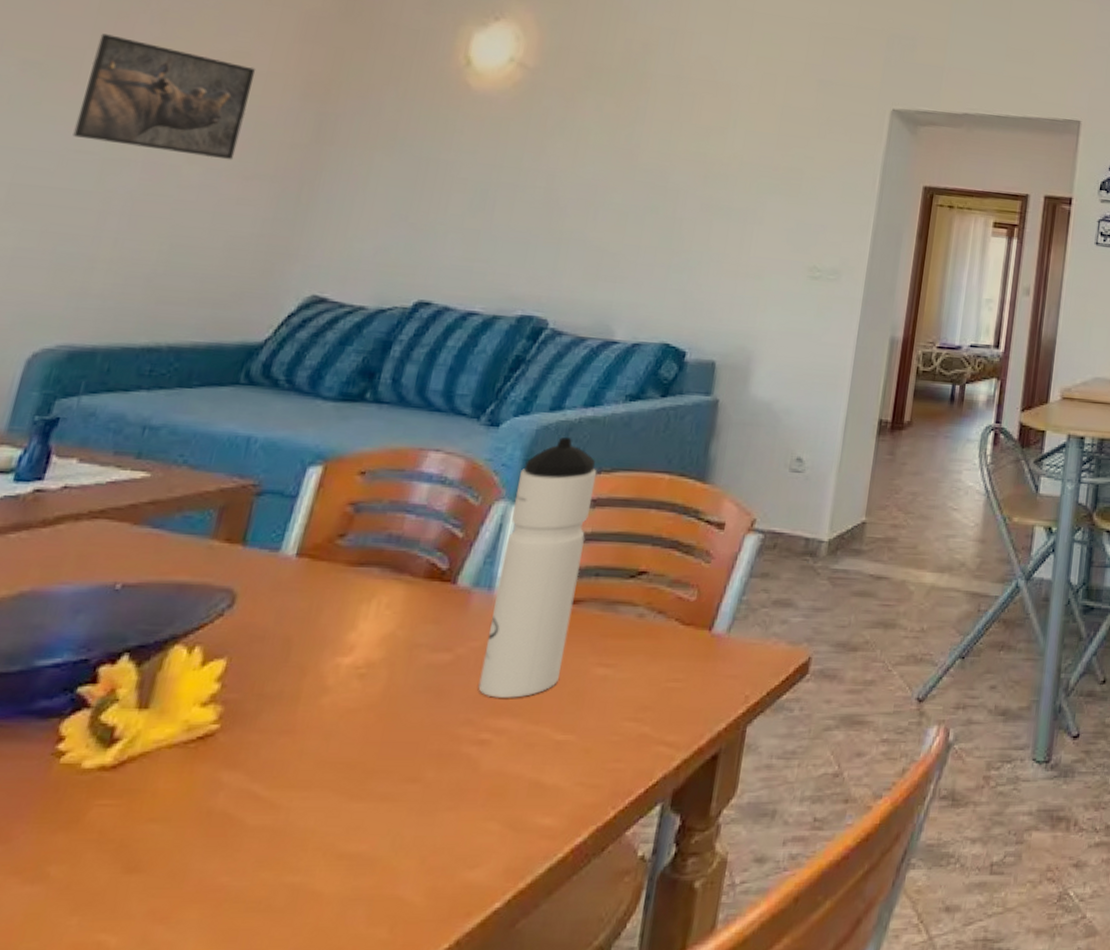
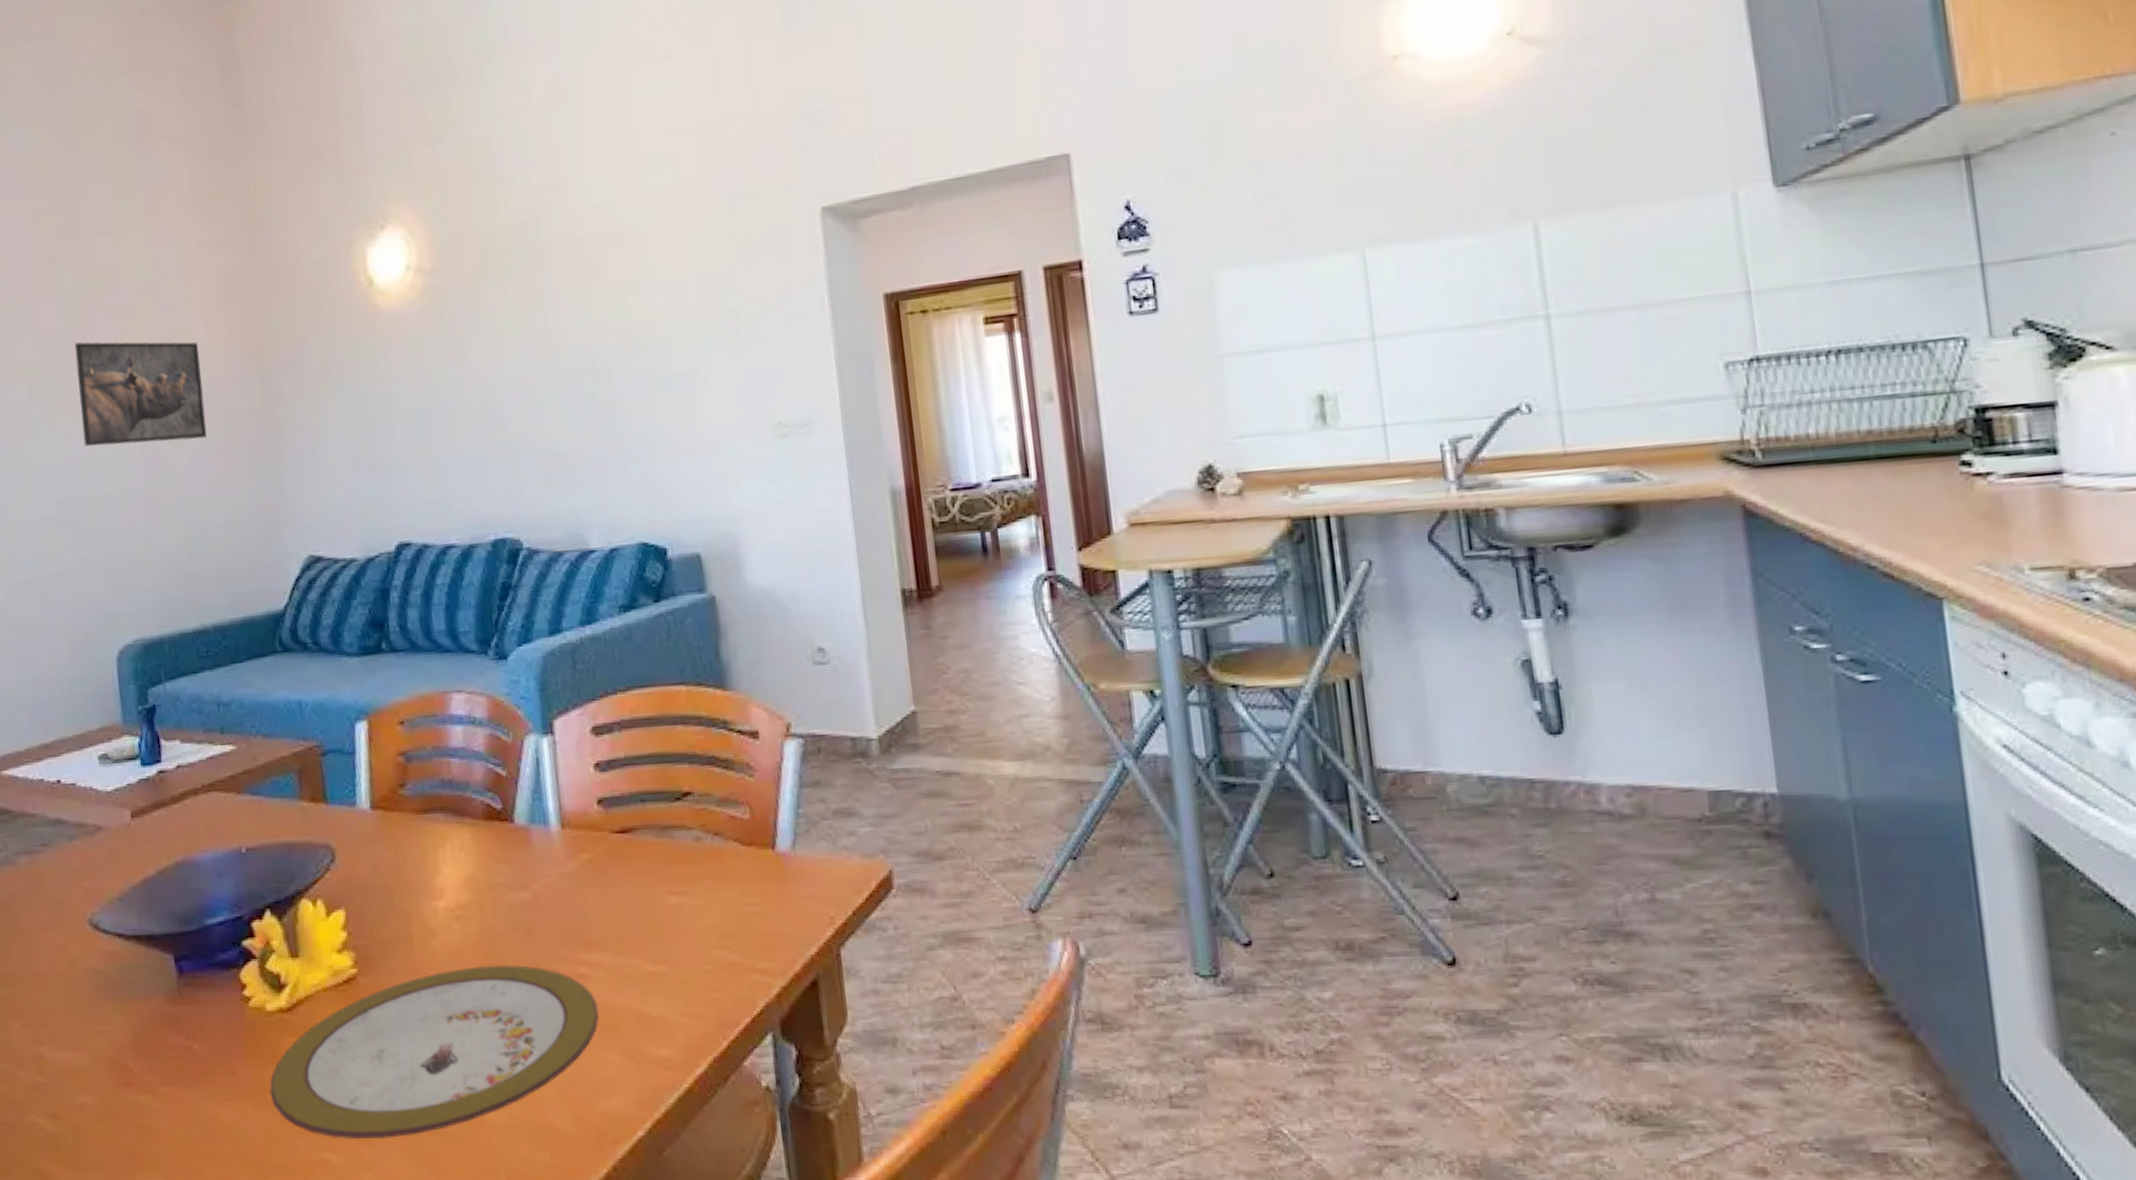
plate: none [50,726,491,918] -> present [269,965,599,1140]
water bottle: present [478,437,597,698] -> none [540,661,635,932]

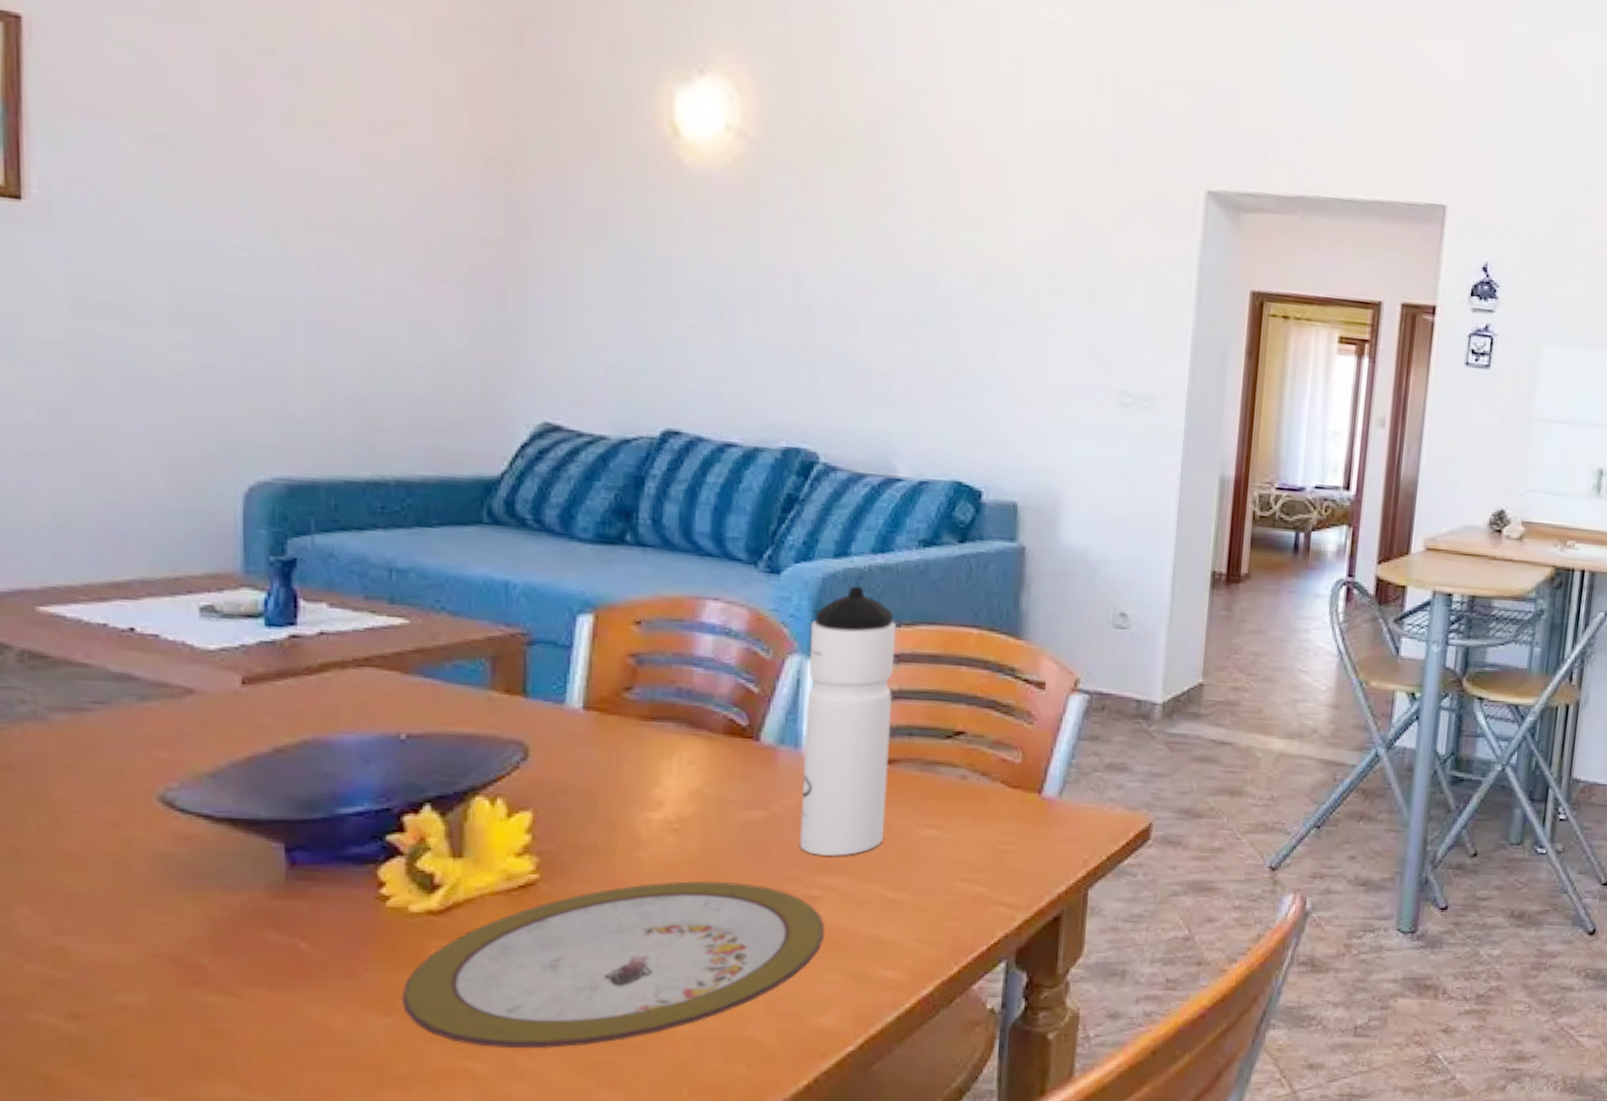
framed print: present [74,341,208,446] -> none [225,96,422,259]
water bottle: none [540,661,635,932] -> present [799,587,897,856]

